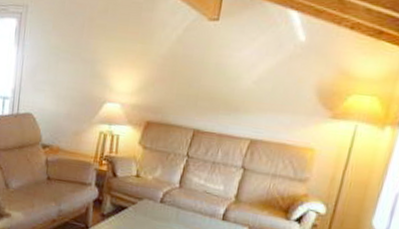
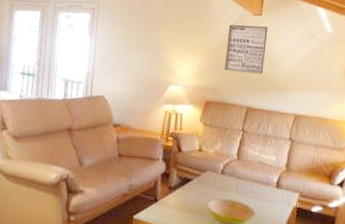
wall art: none [170,32,226,92] -> present [224,25,268,74]

